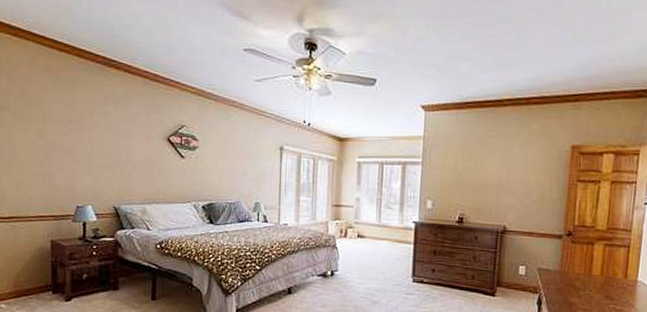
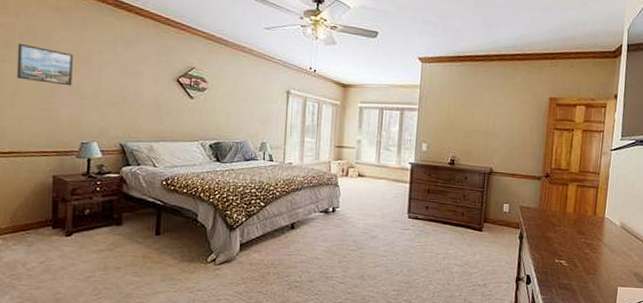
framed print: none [12,106,65,149] -> present [16,43,73,86]

